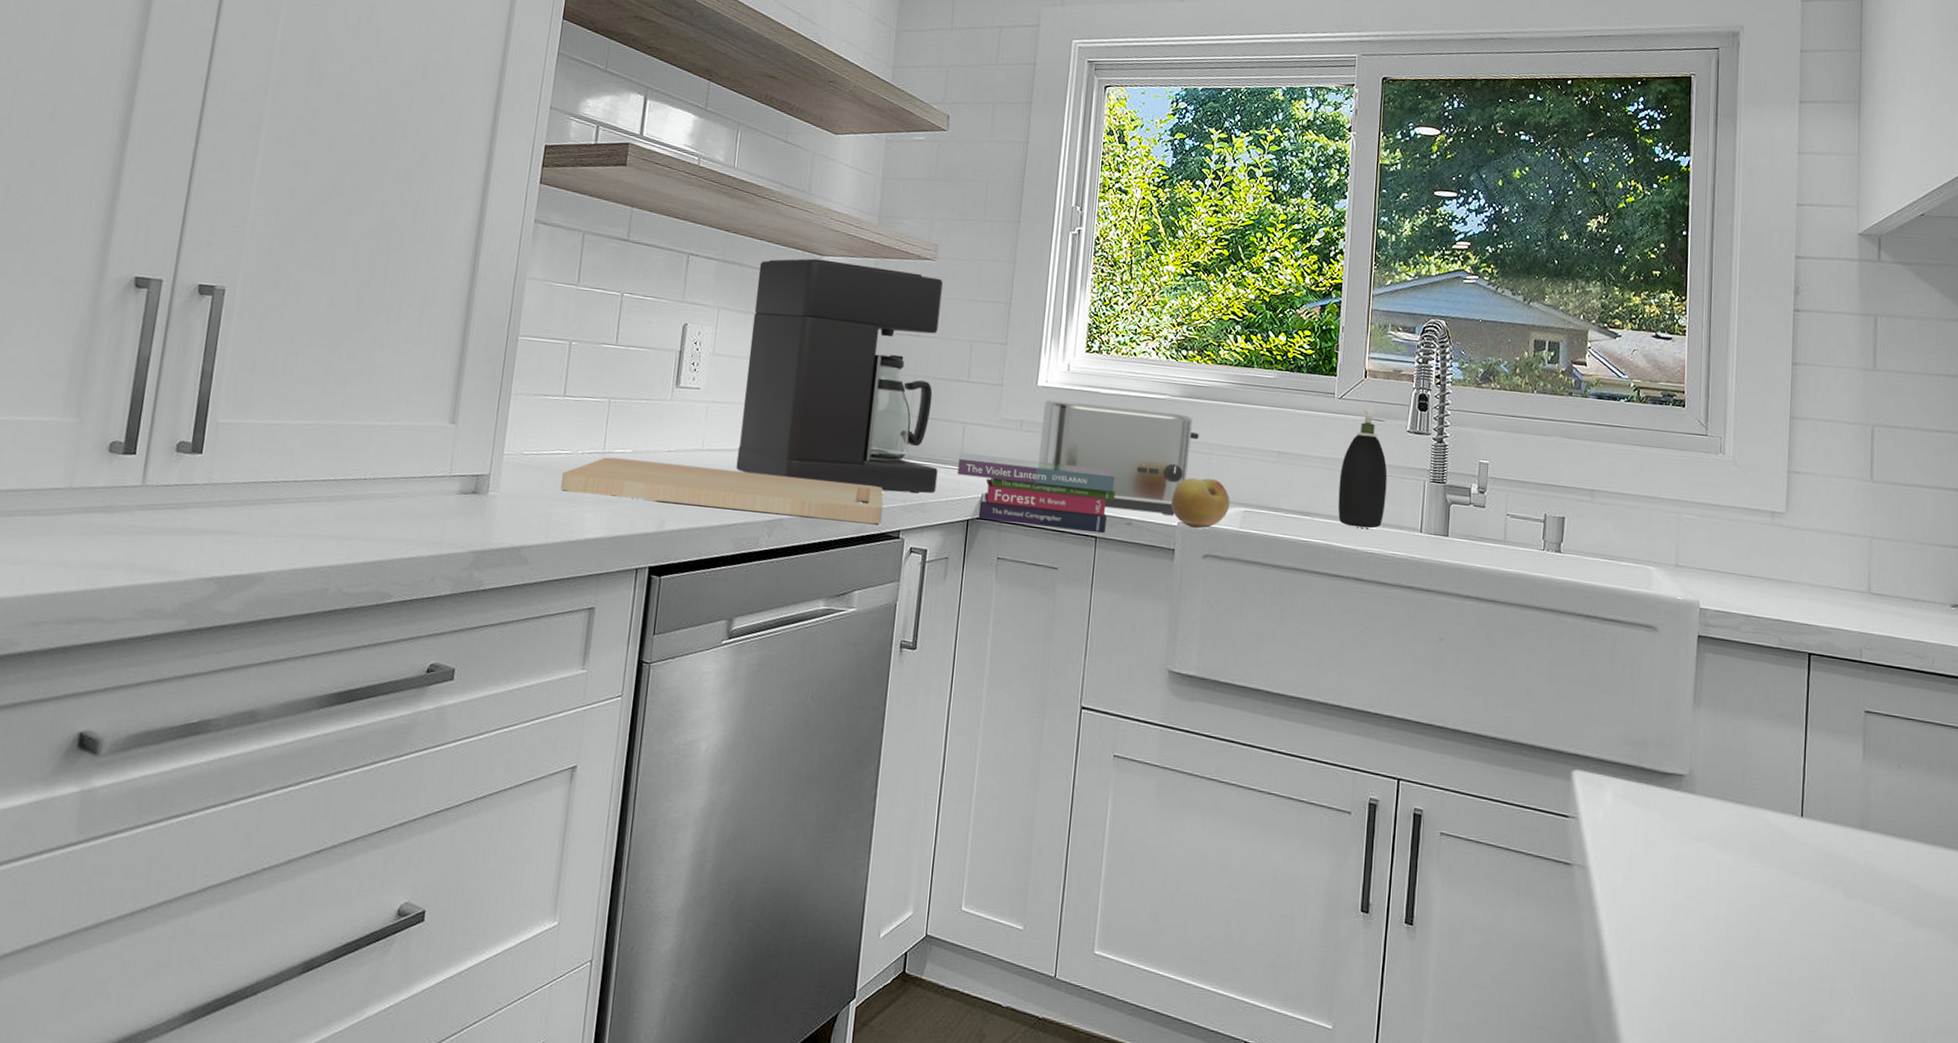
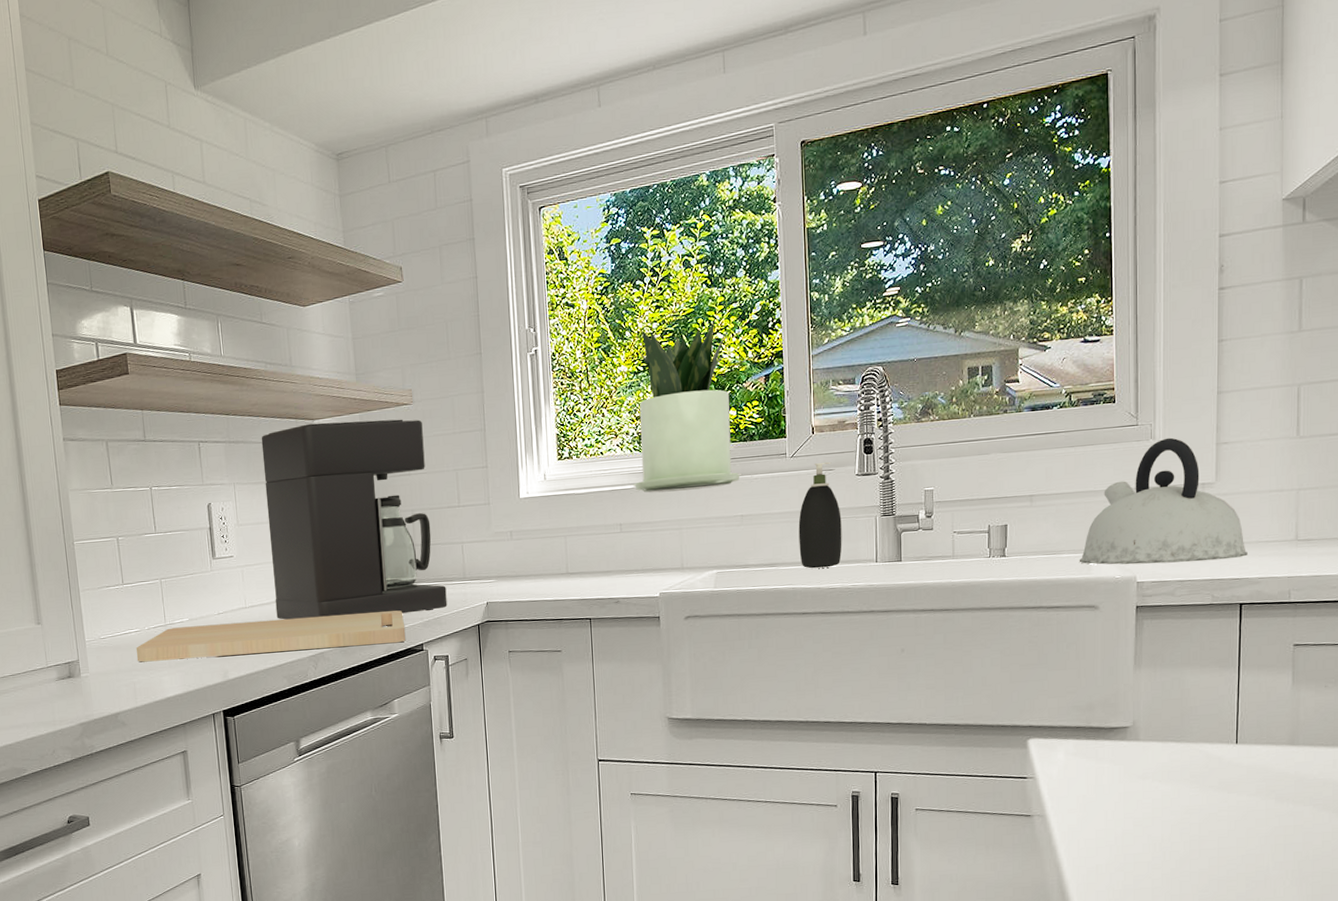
books: present [957,453,1115,534] -> none [462,558,602,622]
toaster: present [1038,399,1199,516] -> none [528,499,669,592]
planter: none [1165,233,1286,416] -> present [633,319,742,493]
fruit: present [1170,478,1230,529] -> none [651,550,704,596]
kettle: none [1639,455,1818,601] -> present [1079,437,1248,565]

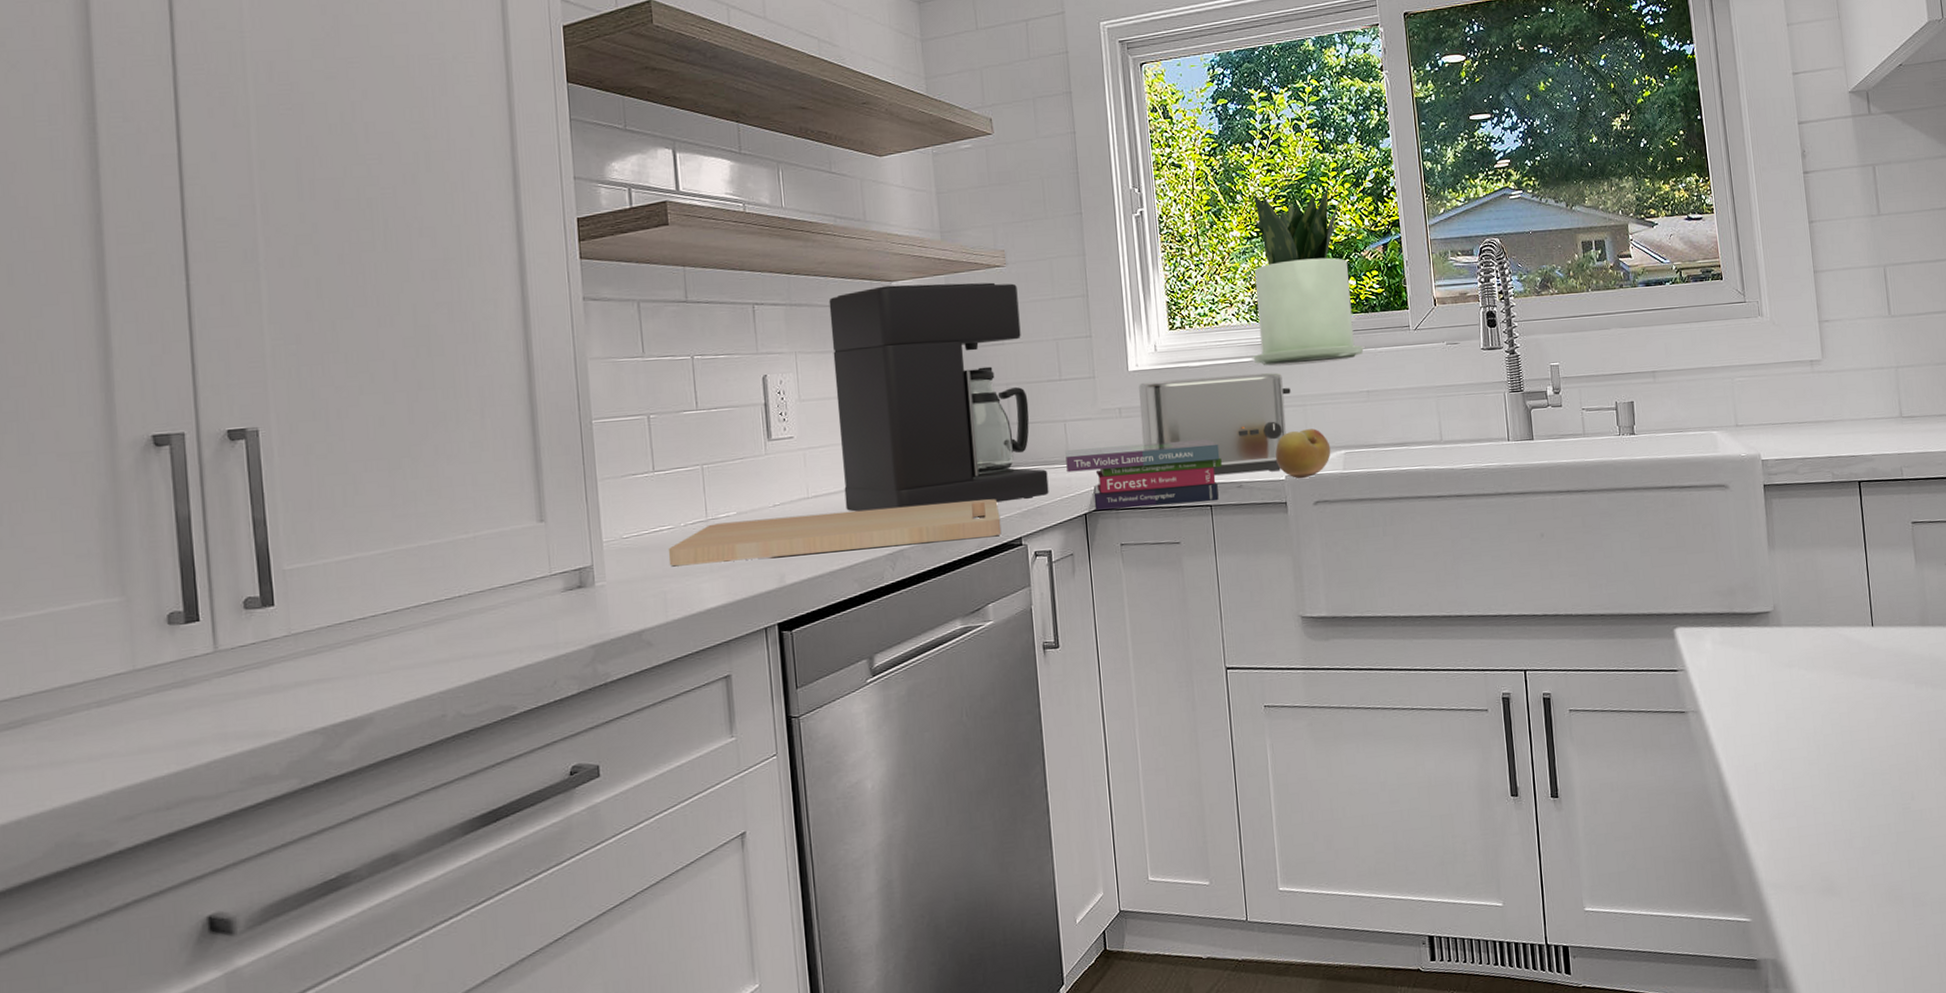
books: none [462,558,602,622] -> present [1065,438,1222,511]
toaster: none [528,499,669,592] -> present [1138,372,1291,476]
fruit: none [651,550,704,596] -> present [1275,429,1331,479]
soap dispenser: present [798,461,842,569] -> none [1426,335,1473,448]
kettle: present [1079,437,1248,565] -> none [1705,315,1860,443]

